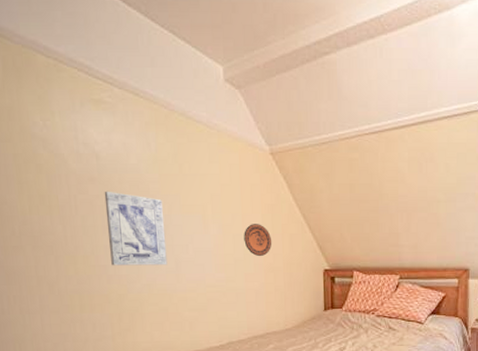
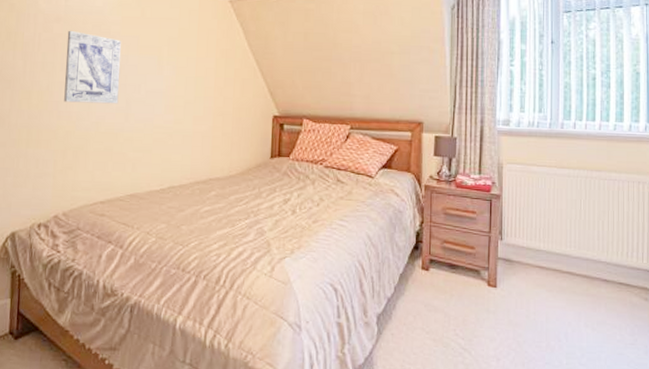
decorative plate: present [244,224,272,257] -> none [196,67,224,100]

